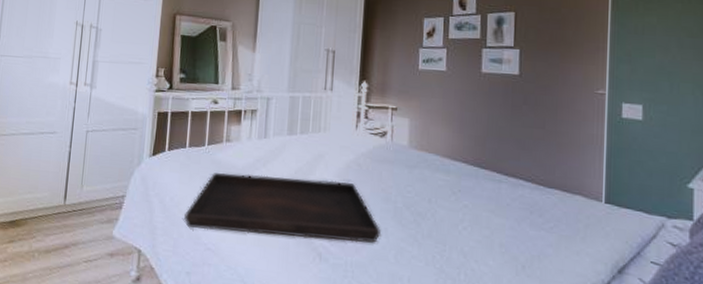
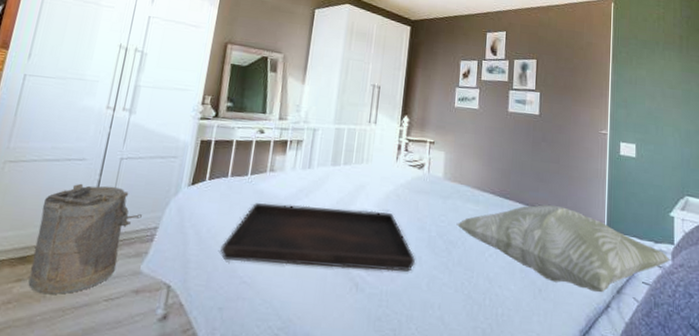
laundry hamper: none [19,155,110,255] -> present [28,183,142,294]
decorative pillow: none [425,174,689,271] -> present [456,205,671,292]

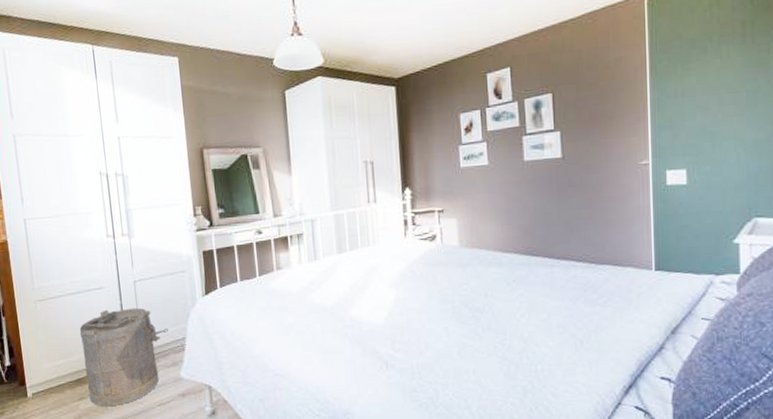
serving tray: present [220,203,416,272] -> none [248,290,443,357]
decorative pillow: present [456,205,671,292] -> none [480,254,736,335]

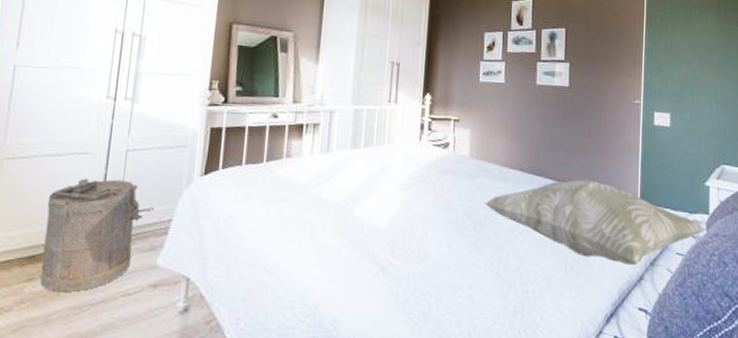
decorative pillow: none [480,254,736,335] -> present [484,180,706,265]

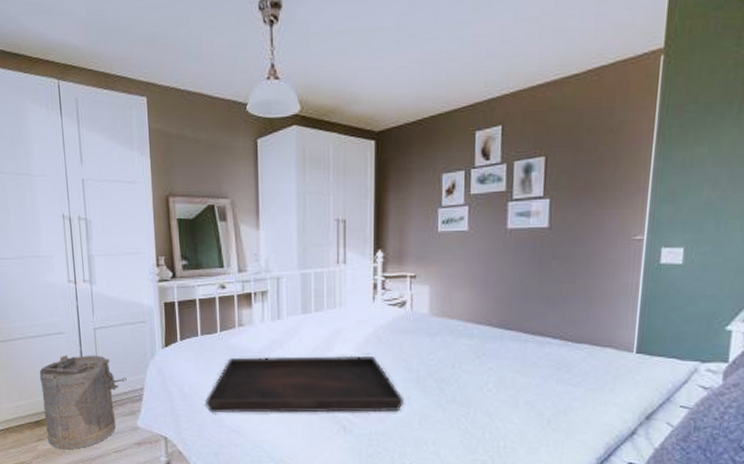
serving tray: none [239,190,444,254] -> present [205,355,405,414]
decorative pillow: present [484,180,706,265] -> none [448,332,722,419]

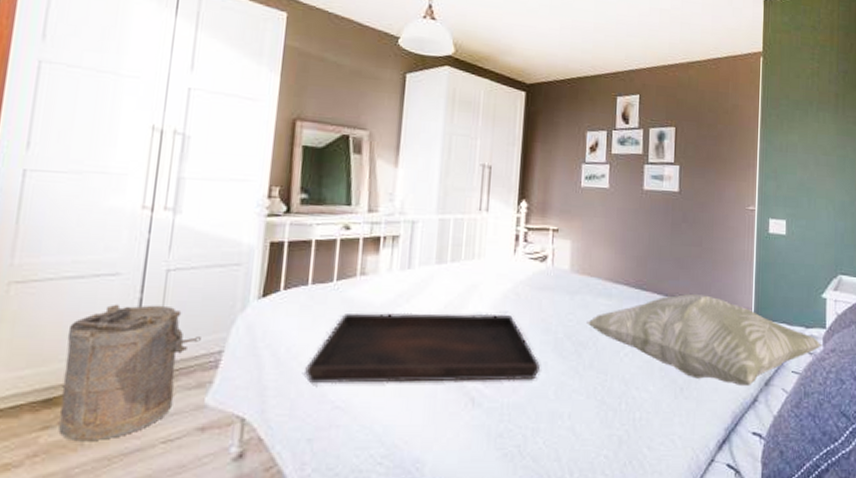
decorative pillow: none [448,332,722,419] -> present [586,294,822,385]

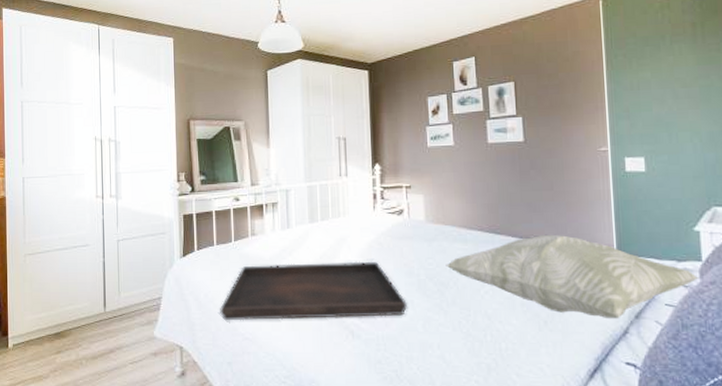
laundry hamper: present [58,304,201,440] -> none [63,266,146,361]

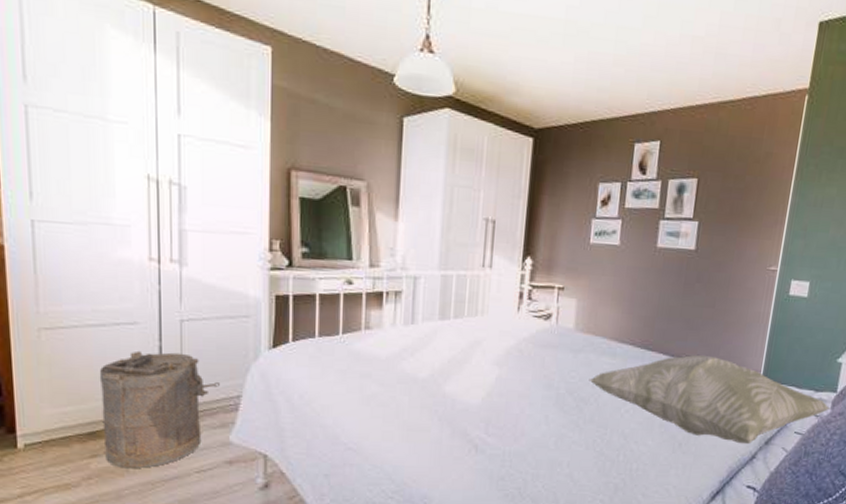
laundry hamper: none [63,266,146,361] -> present [99,350,220,468]
serving tray: present [220,261,408,321] -> none [318,364,542,432]

